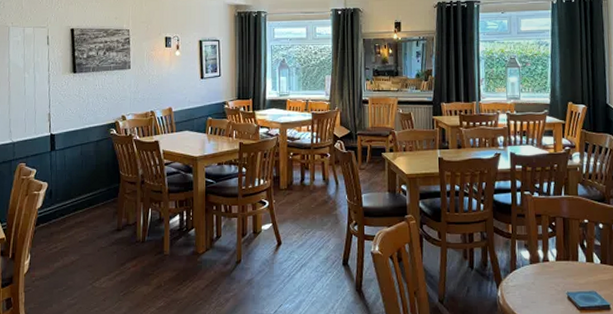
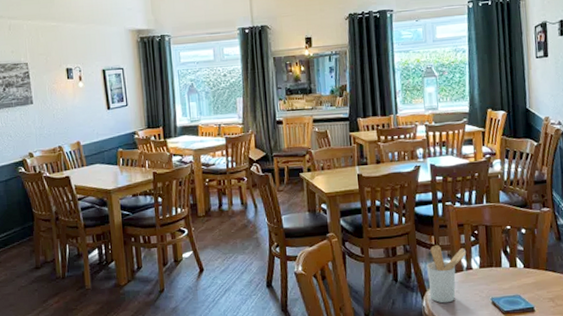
utensil holder: none [503,233,544,295] -> present [427,244,467,304]

